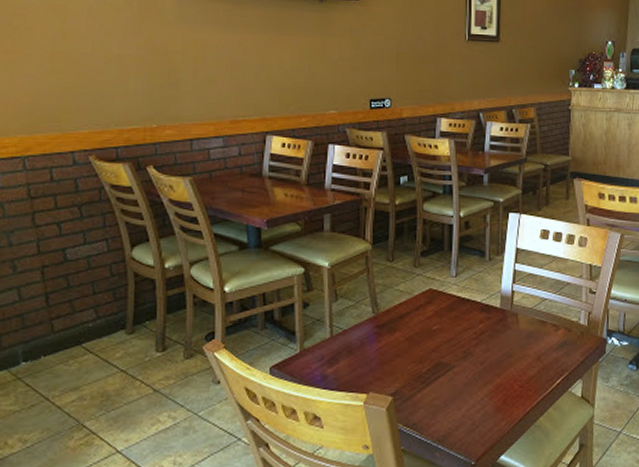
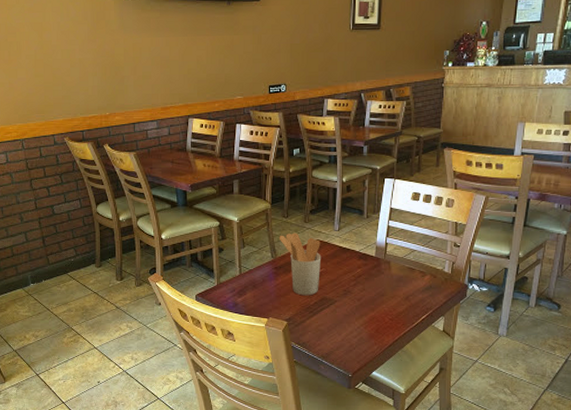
utensil holder: none [382,280,436,361] -> present [279,232,322,296]

